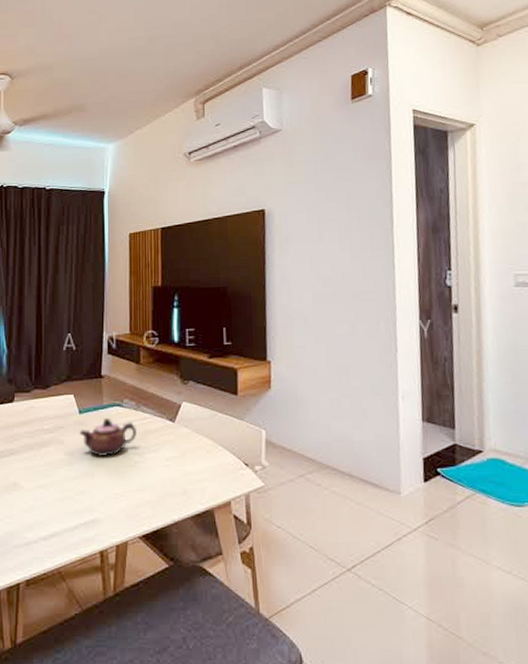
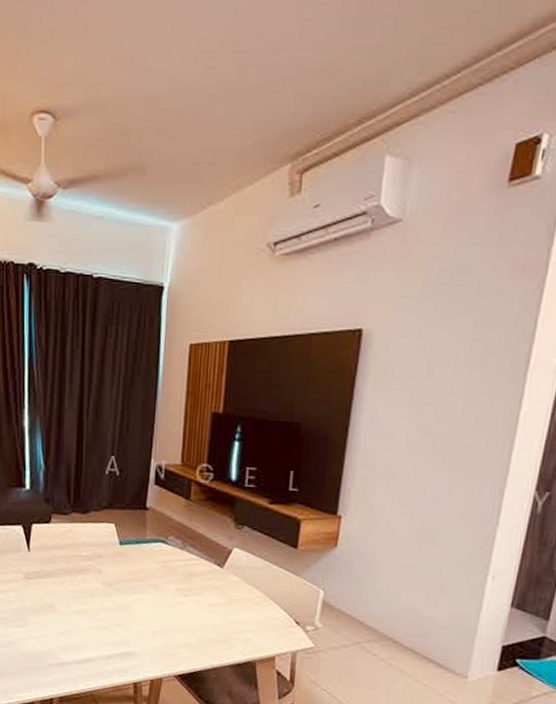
teapot: present [80,417,137,456] -> none [119,552,181,593]

